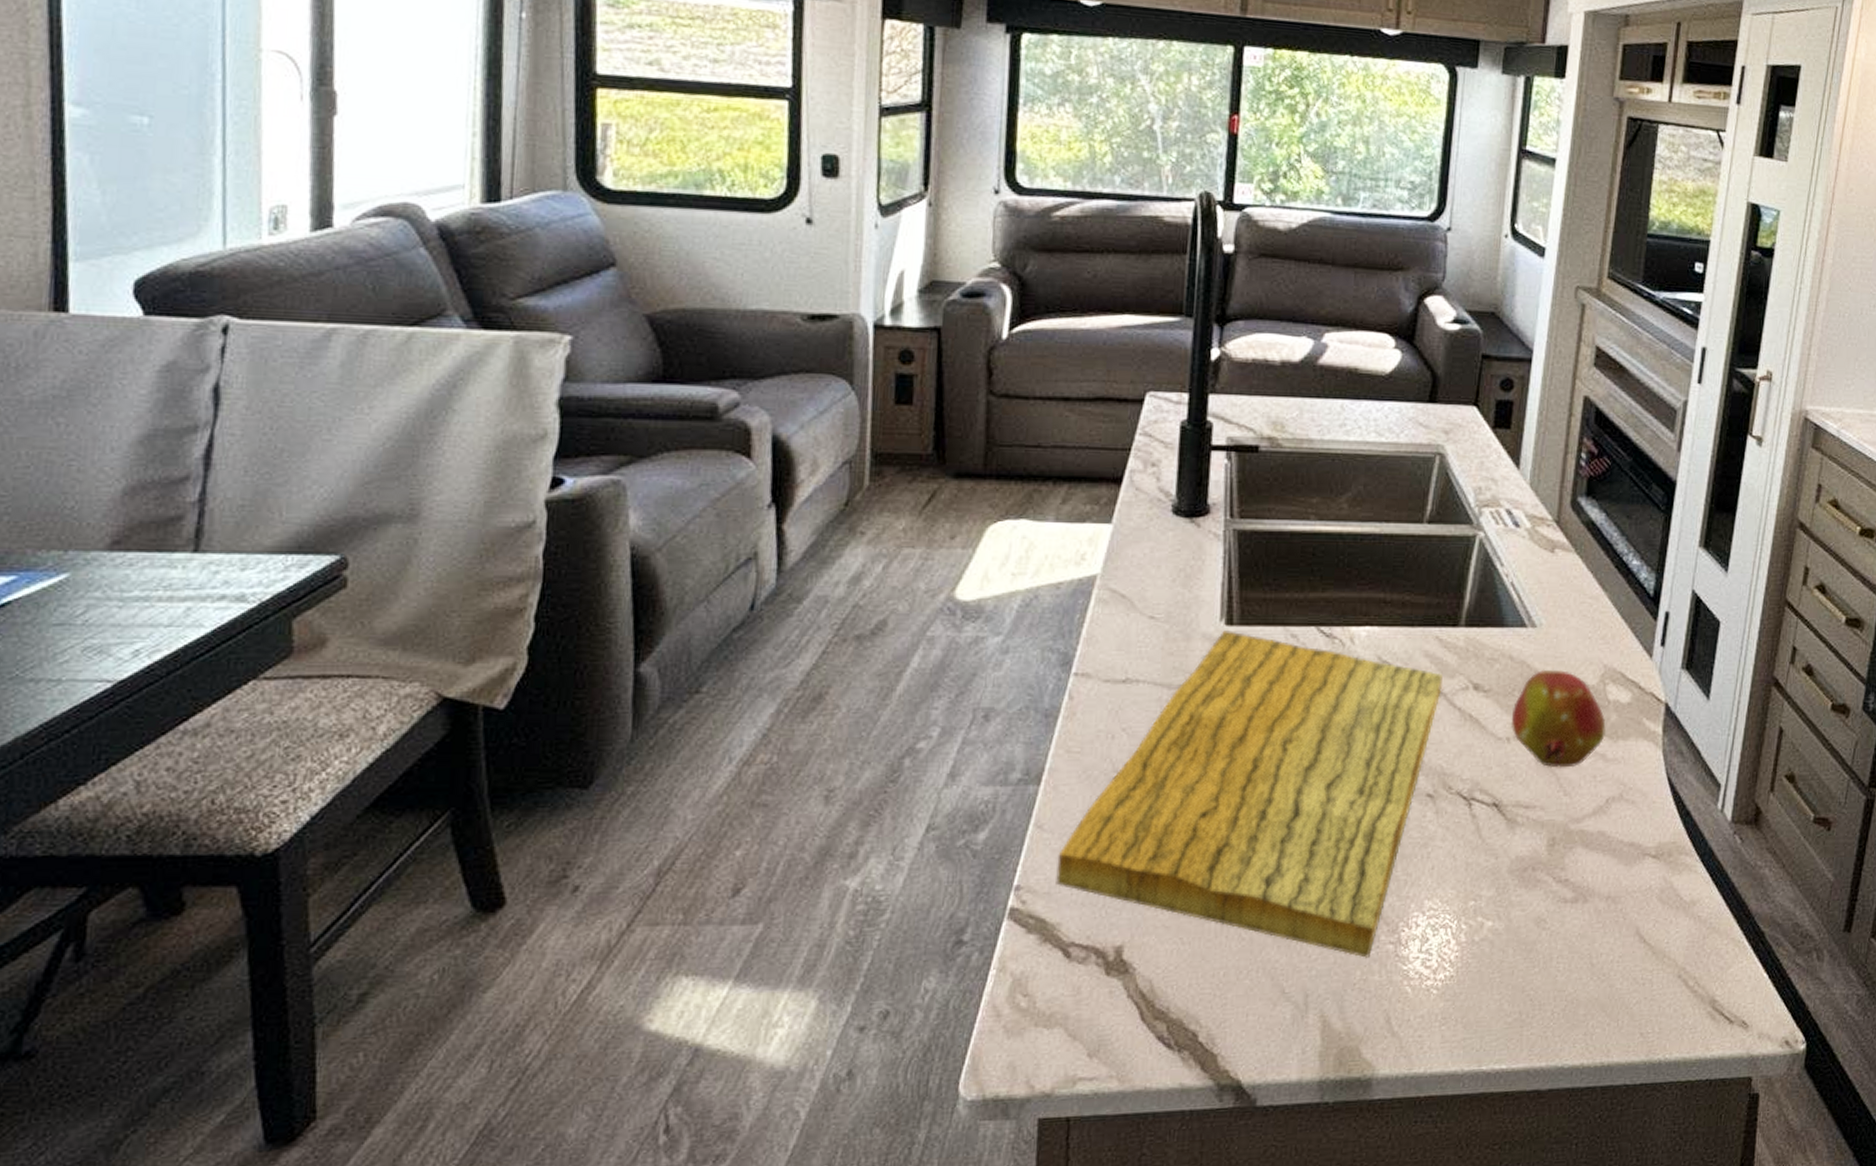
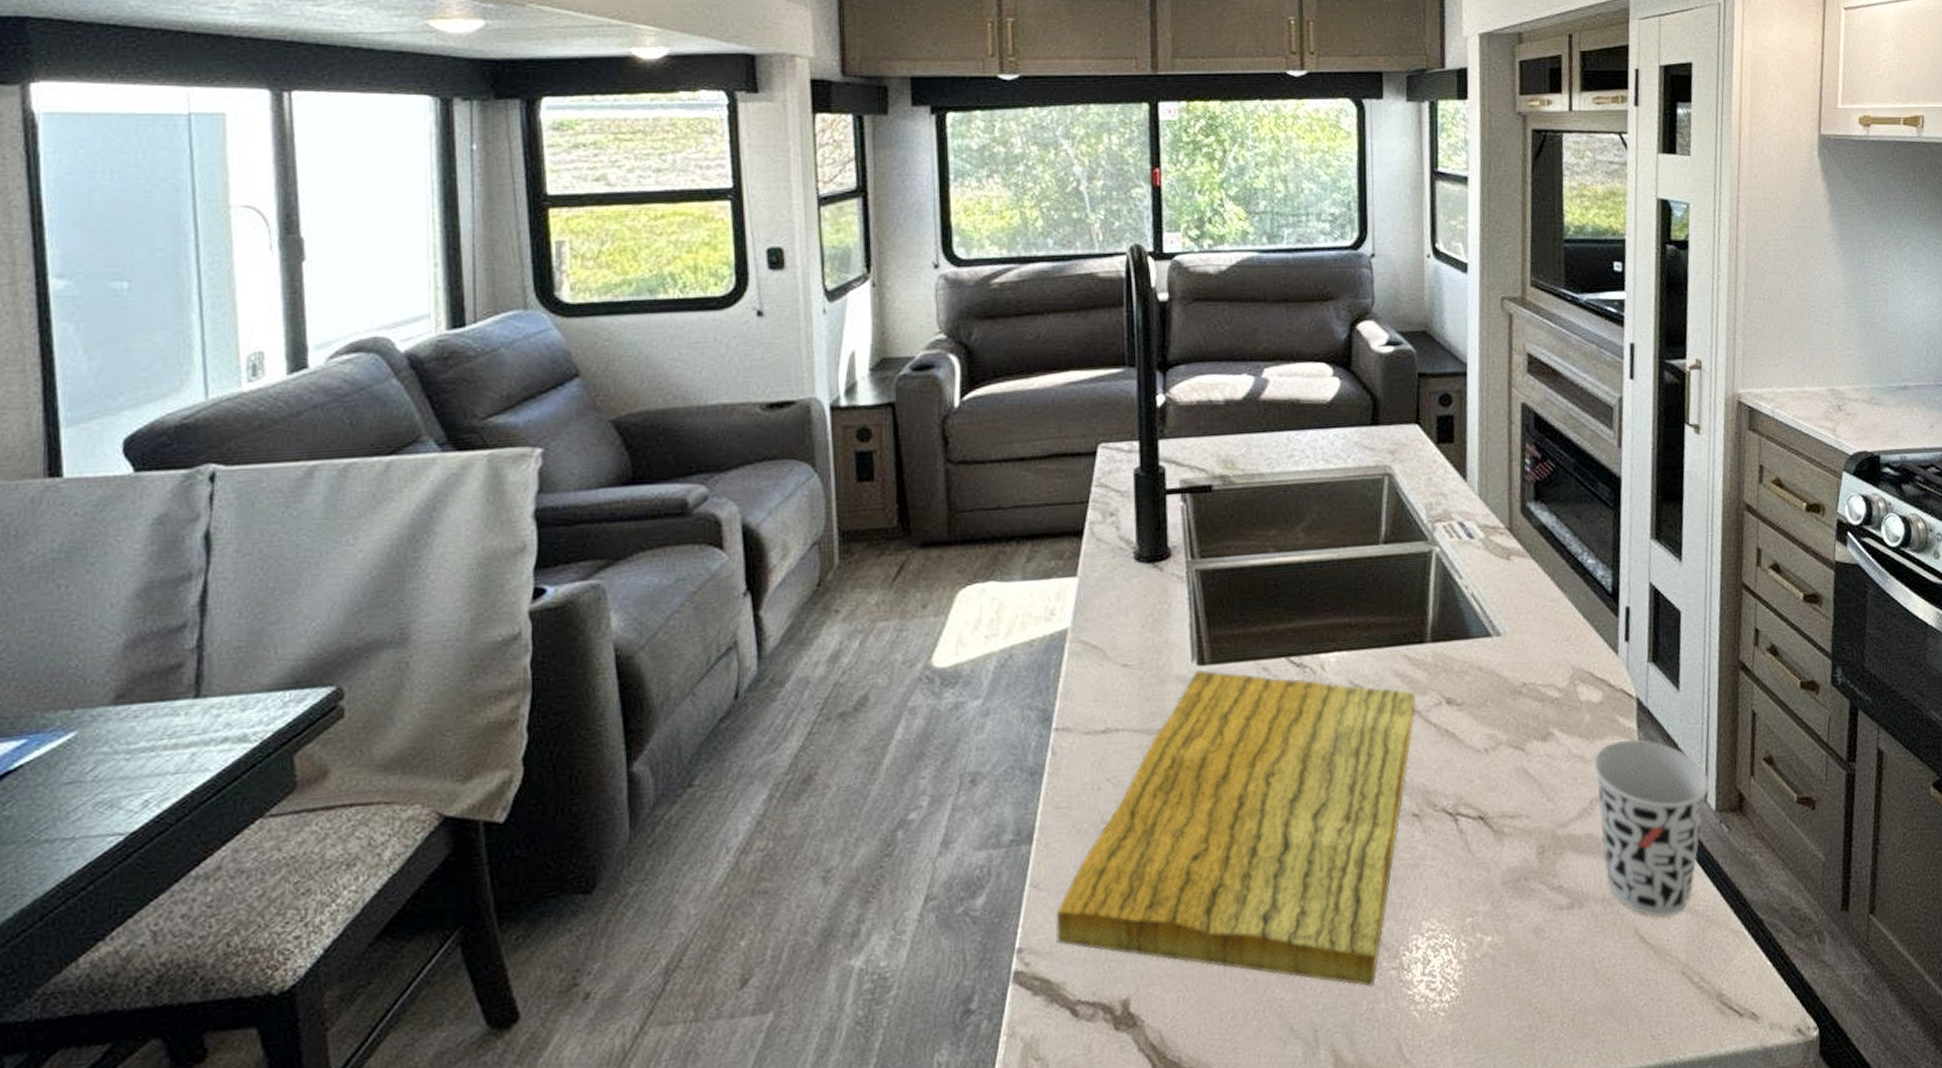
fruit: present [1511,669,1606,768] -> none [1486,676,1581,775]
cup: none [1613,743,1728,920] -> present [1593,738,1709,917]

